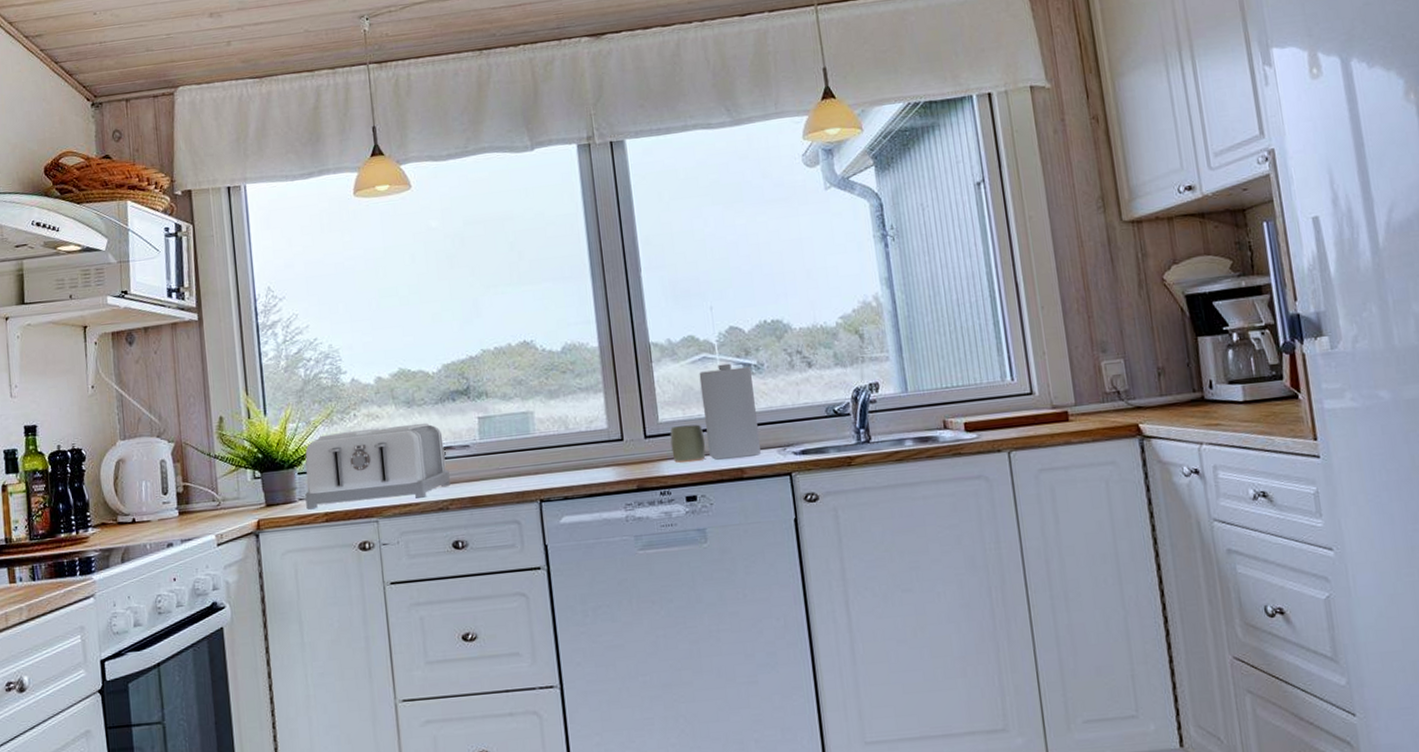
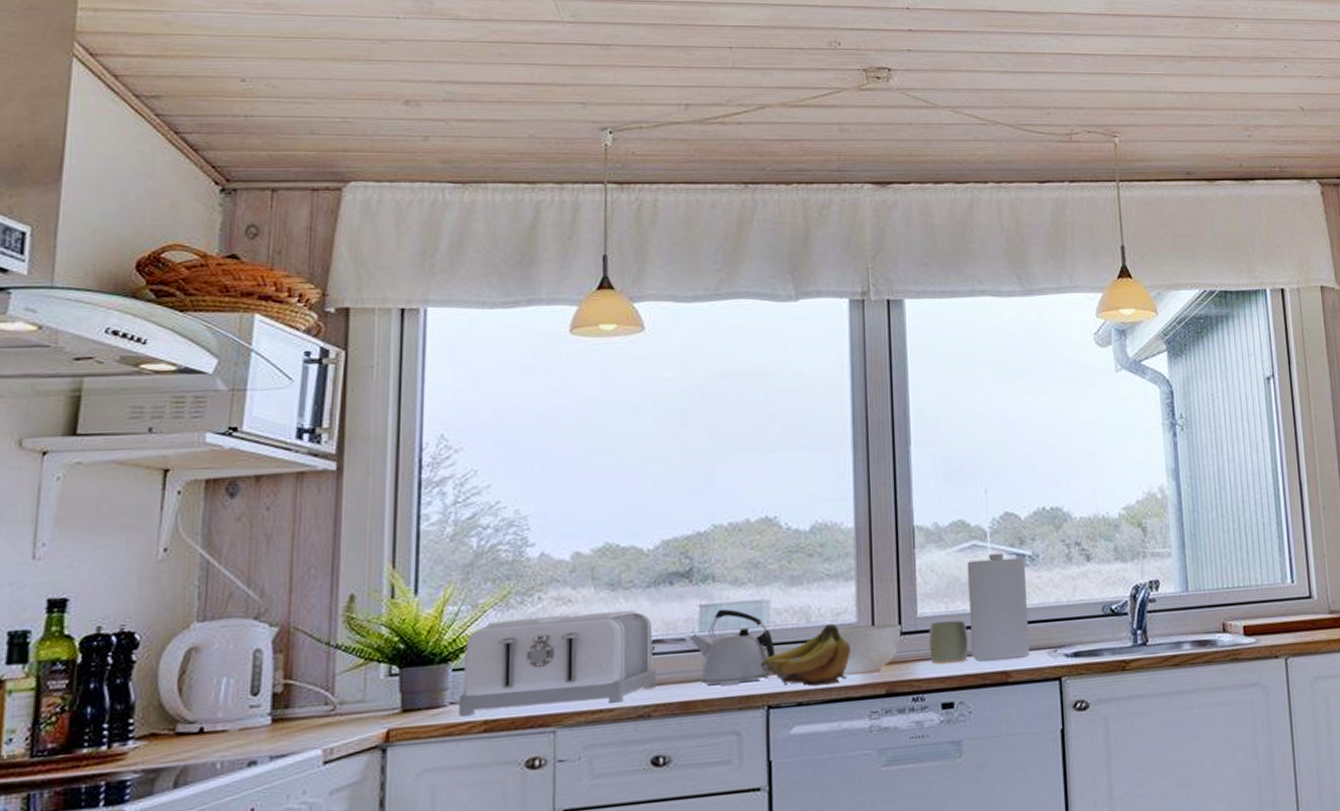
kettle: none [472,420,543,484] -> present [689,609,776,687]
fruit: none [530,429,605,483] -> present [760,623,851,686]
bowl: none [575,429,646,474] -> present [817,623,901,675]

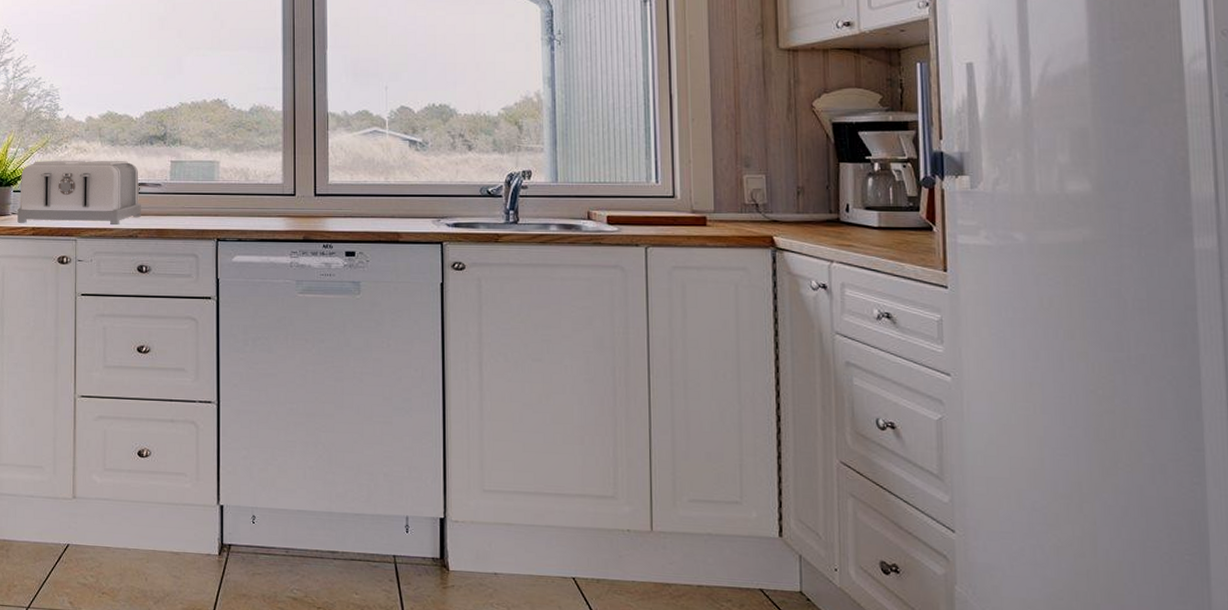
kettle: present [689,609,776,687] -> none [163,165,223,221]
fruit: present [760,623,851,686] -> none [212,182,277,228]
bowl: present [817,623,901,675] -> none [253,186,316,223]
mug: present [929,620,969,664] -> none [337,189,368,221]
paper towel holder: present [967,553,1029,662] -> none [369,138,417,224]

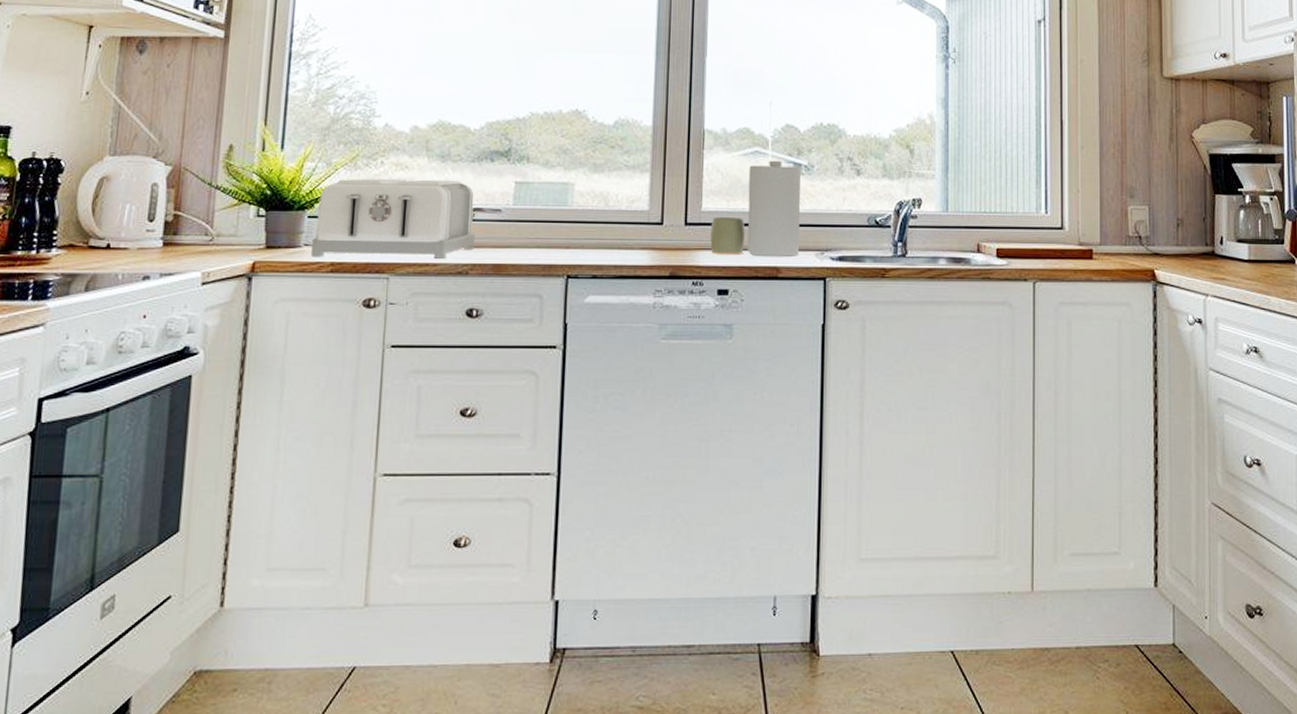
mug: none [337,189,368,221] -> present [710,217,746,254]
paper towel holder: none [369,138,417,224] -> present [747,160,801,258]

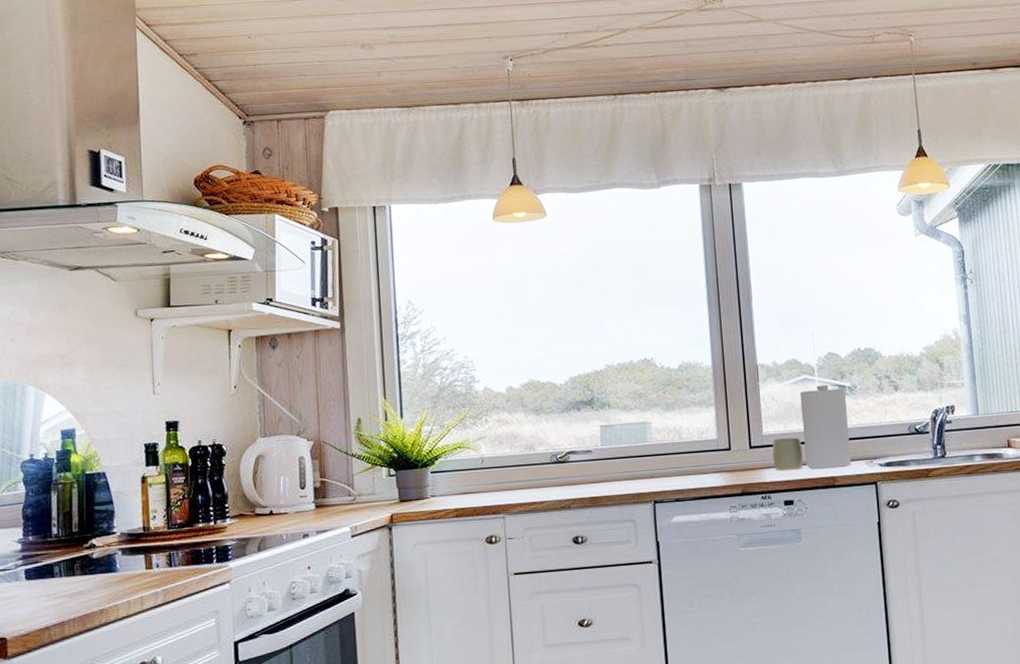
toaster: present [311,178,475,259] -> none [437,429,573,506]

